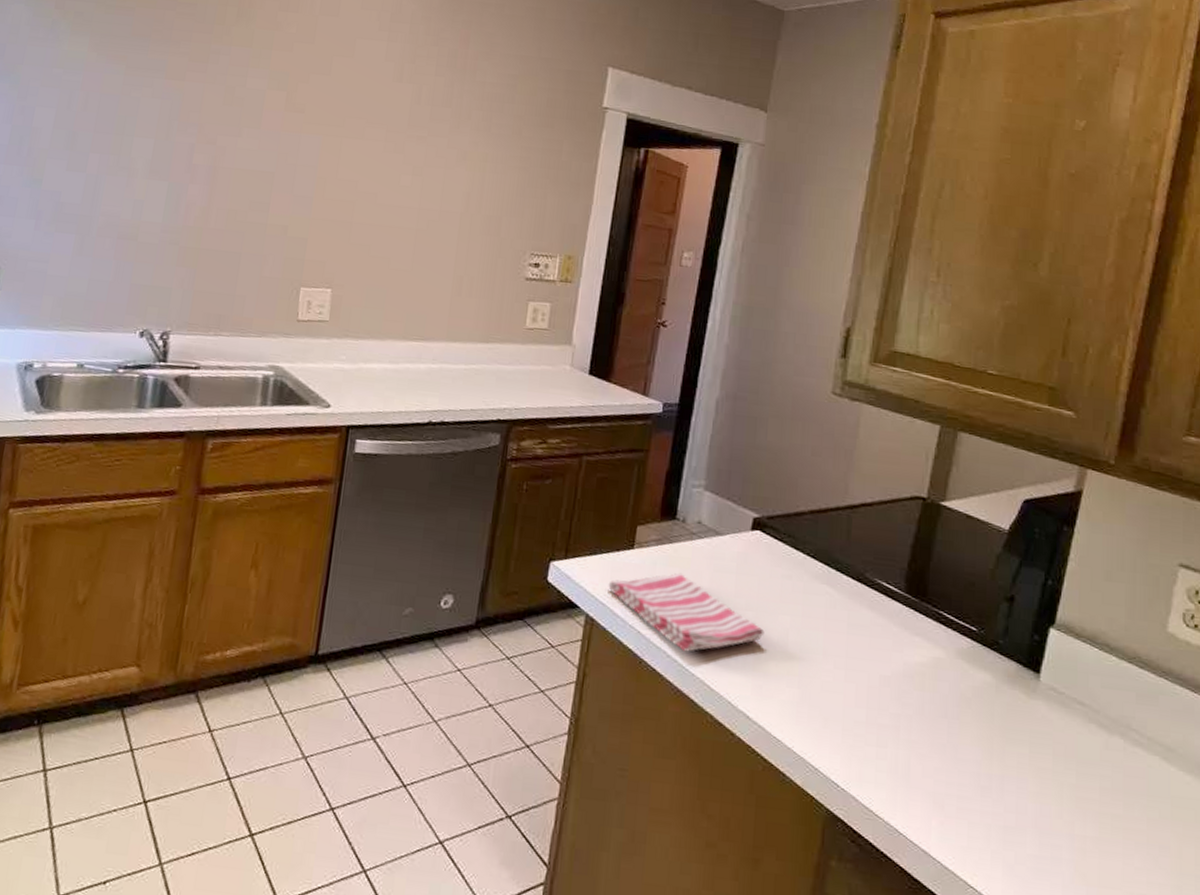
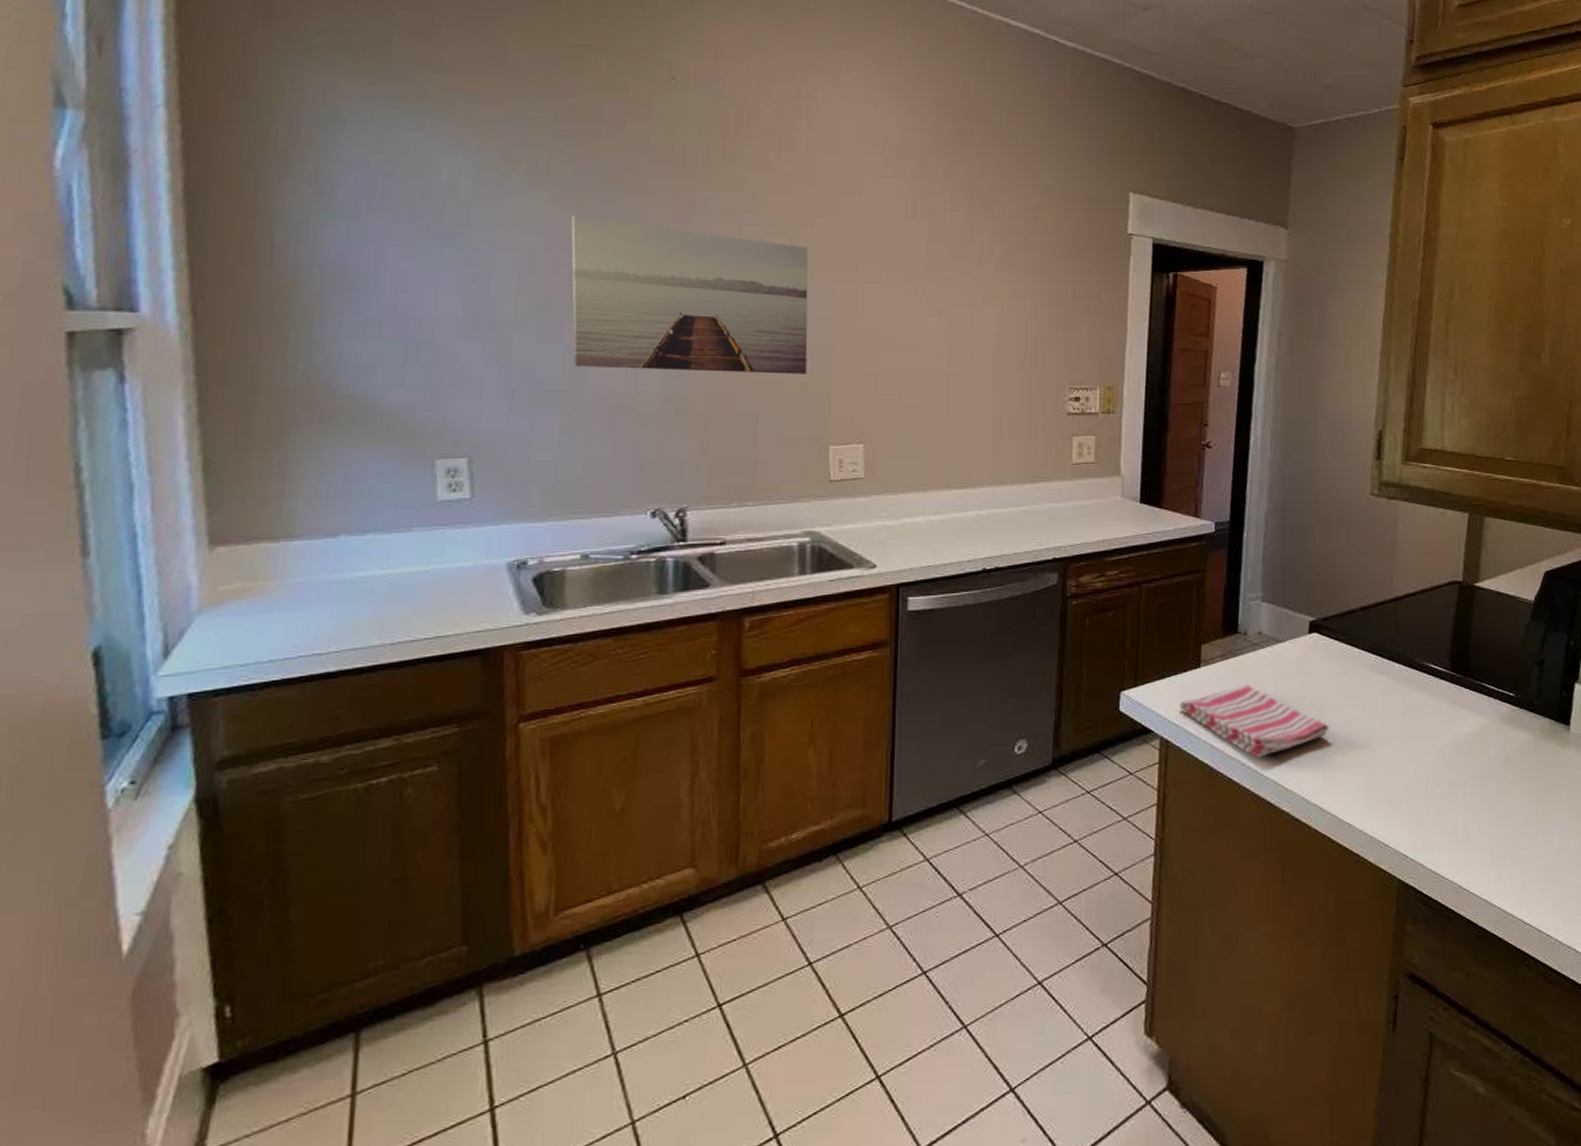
wall art: none [92,60,302,219] -> present [571,215,809,375]

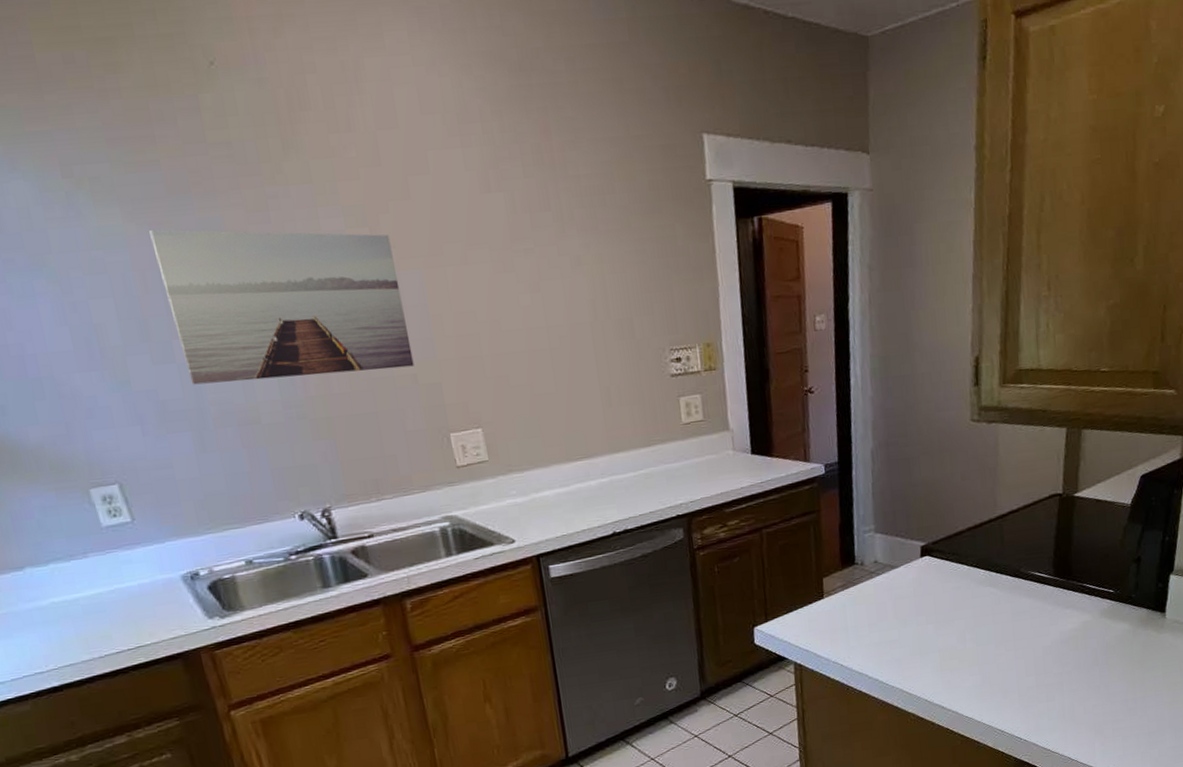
dish towel: present [1179,683,1329,758] -> none [808,608,946,671]

